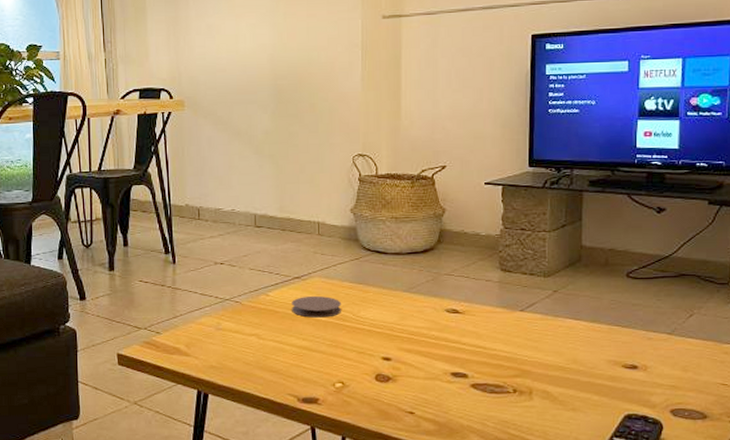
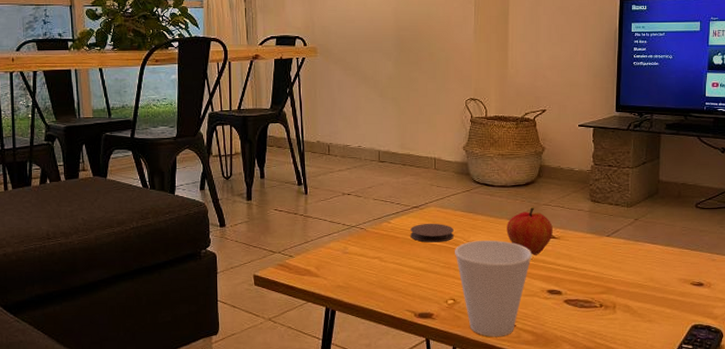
cup: none [343,315,433,425] -> present [455,240,533,337]
fruit: none [402,277,456,332] -> present [506,207,553,255]

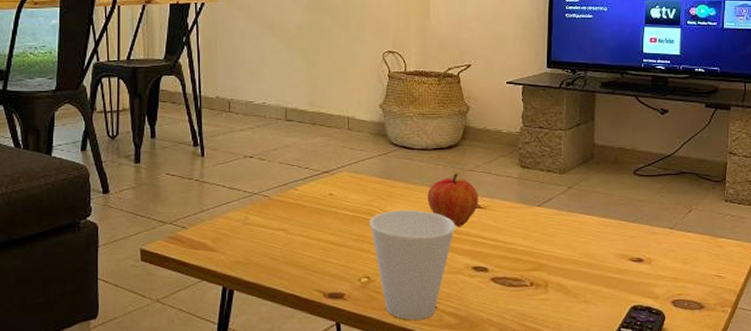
coaster: present [410,223,454,243] -> none [320,190,368,212]

